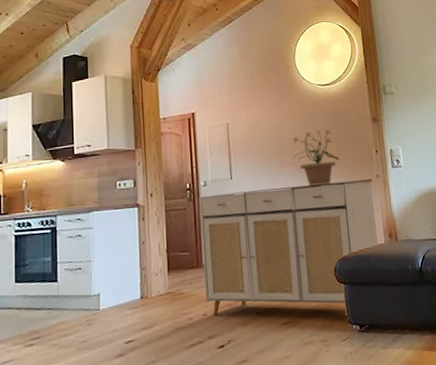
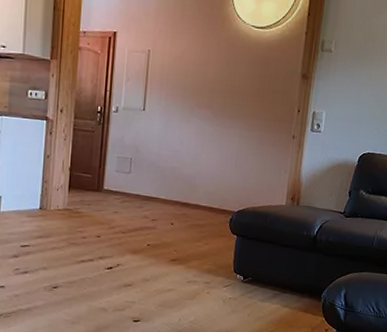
sideboard: present [199,179,378,316] -> none [102,122,288,254]
potted plant: present [292,129,339,186] -> none [210,75,258,135]

